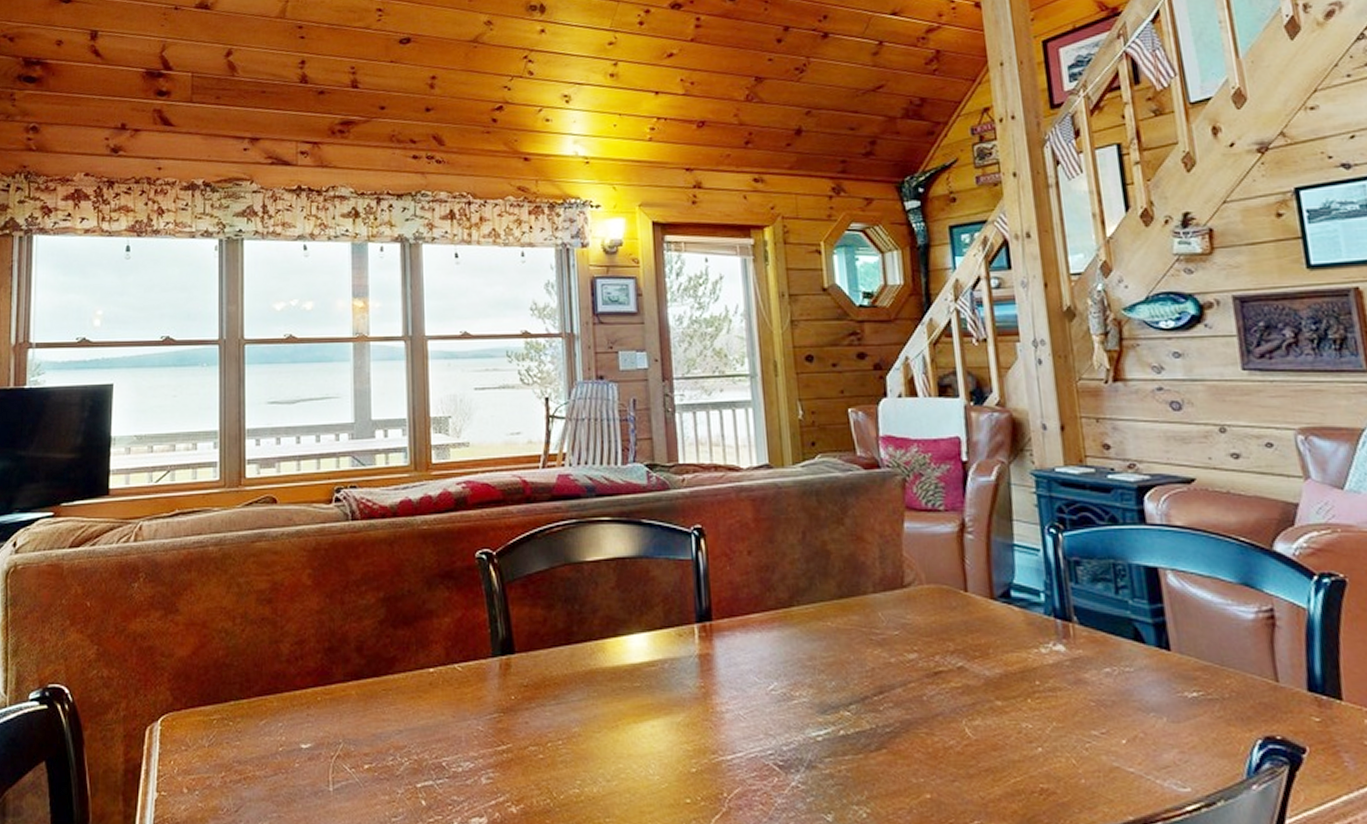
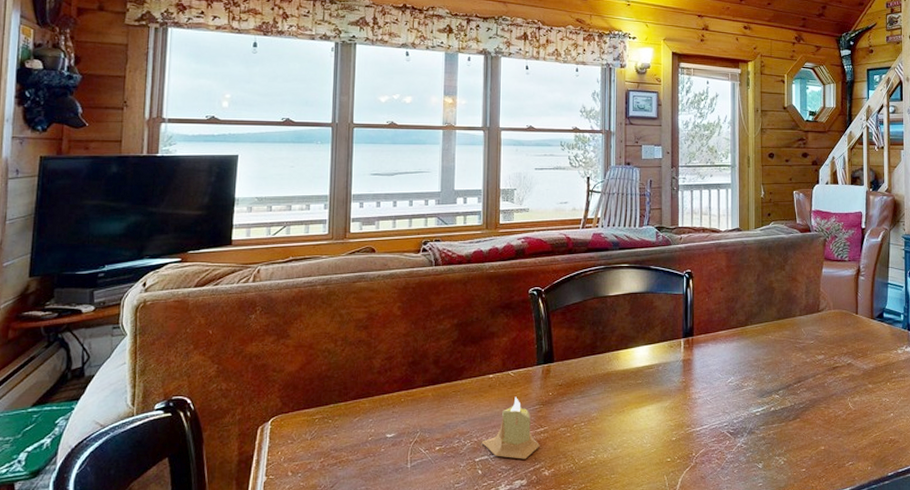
candle: none [423,699,502,789] -> present [481,396,540,459]

